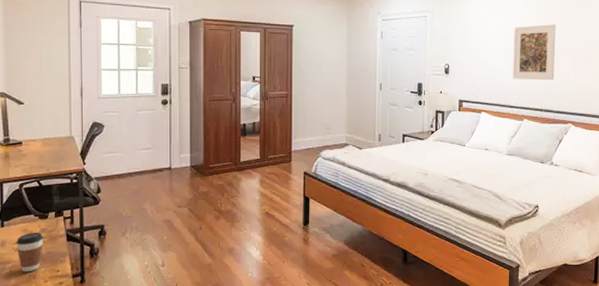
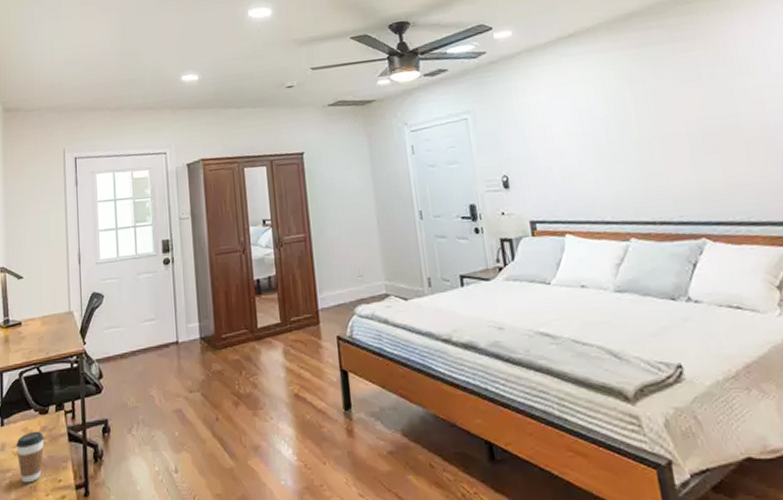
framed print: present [513,24,556,80] -> none [589,104,665,185]

